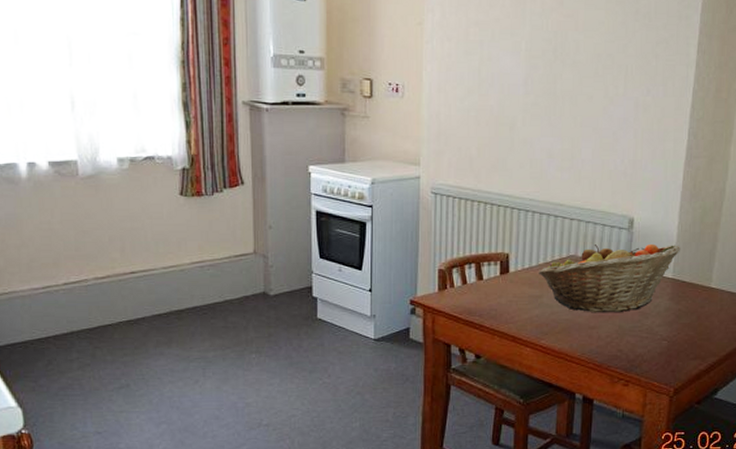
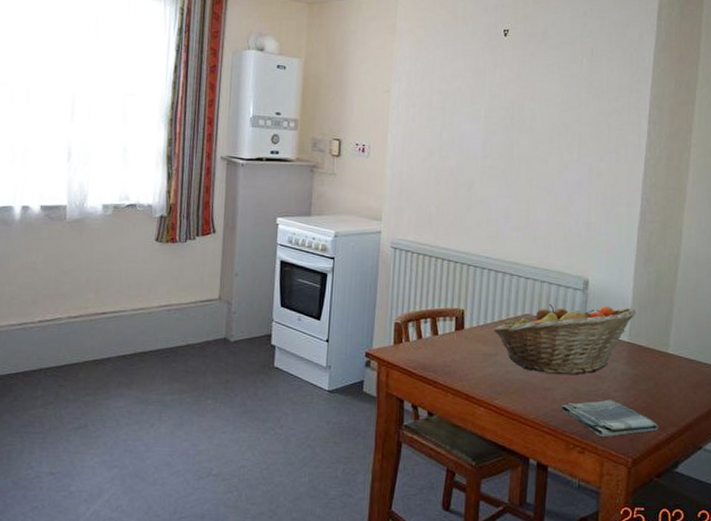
dish towel: none [606,334,700,369] -> present [561,399,659,437]

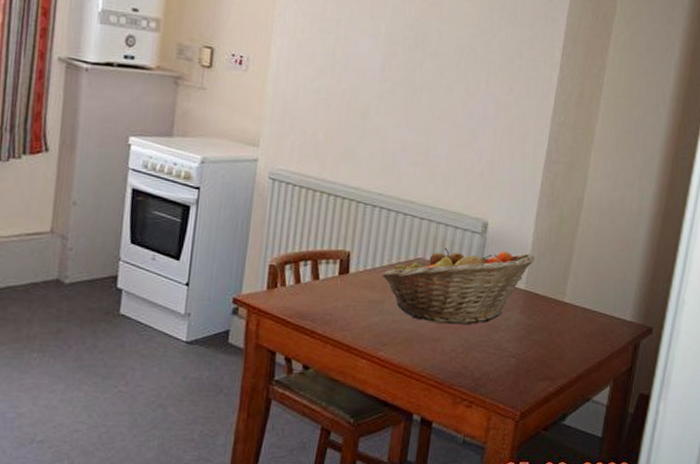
dish towel: present [561,399,659,437] -> none [449,350,550,389]

